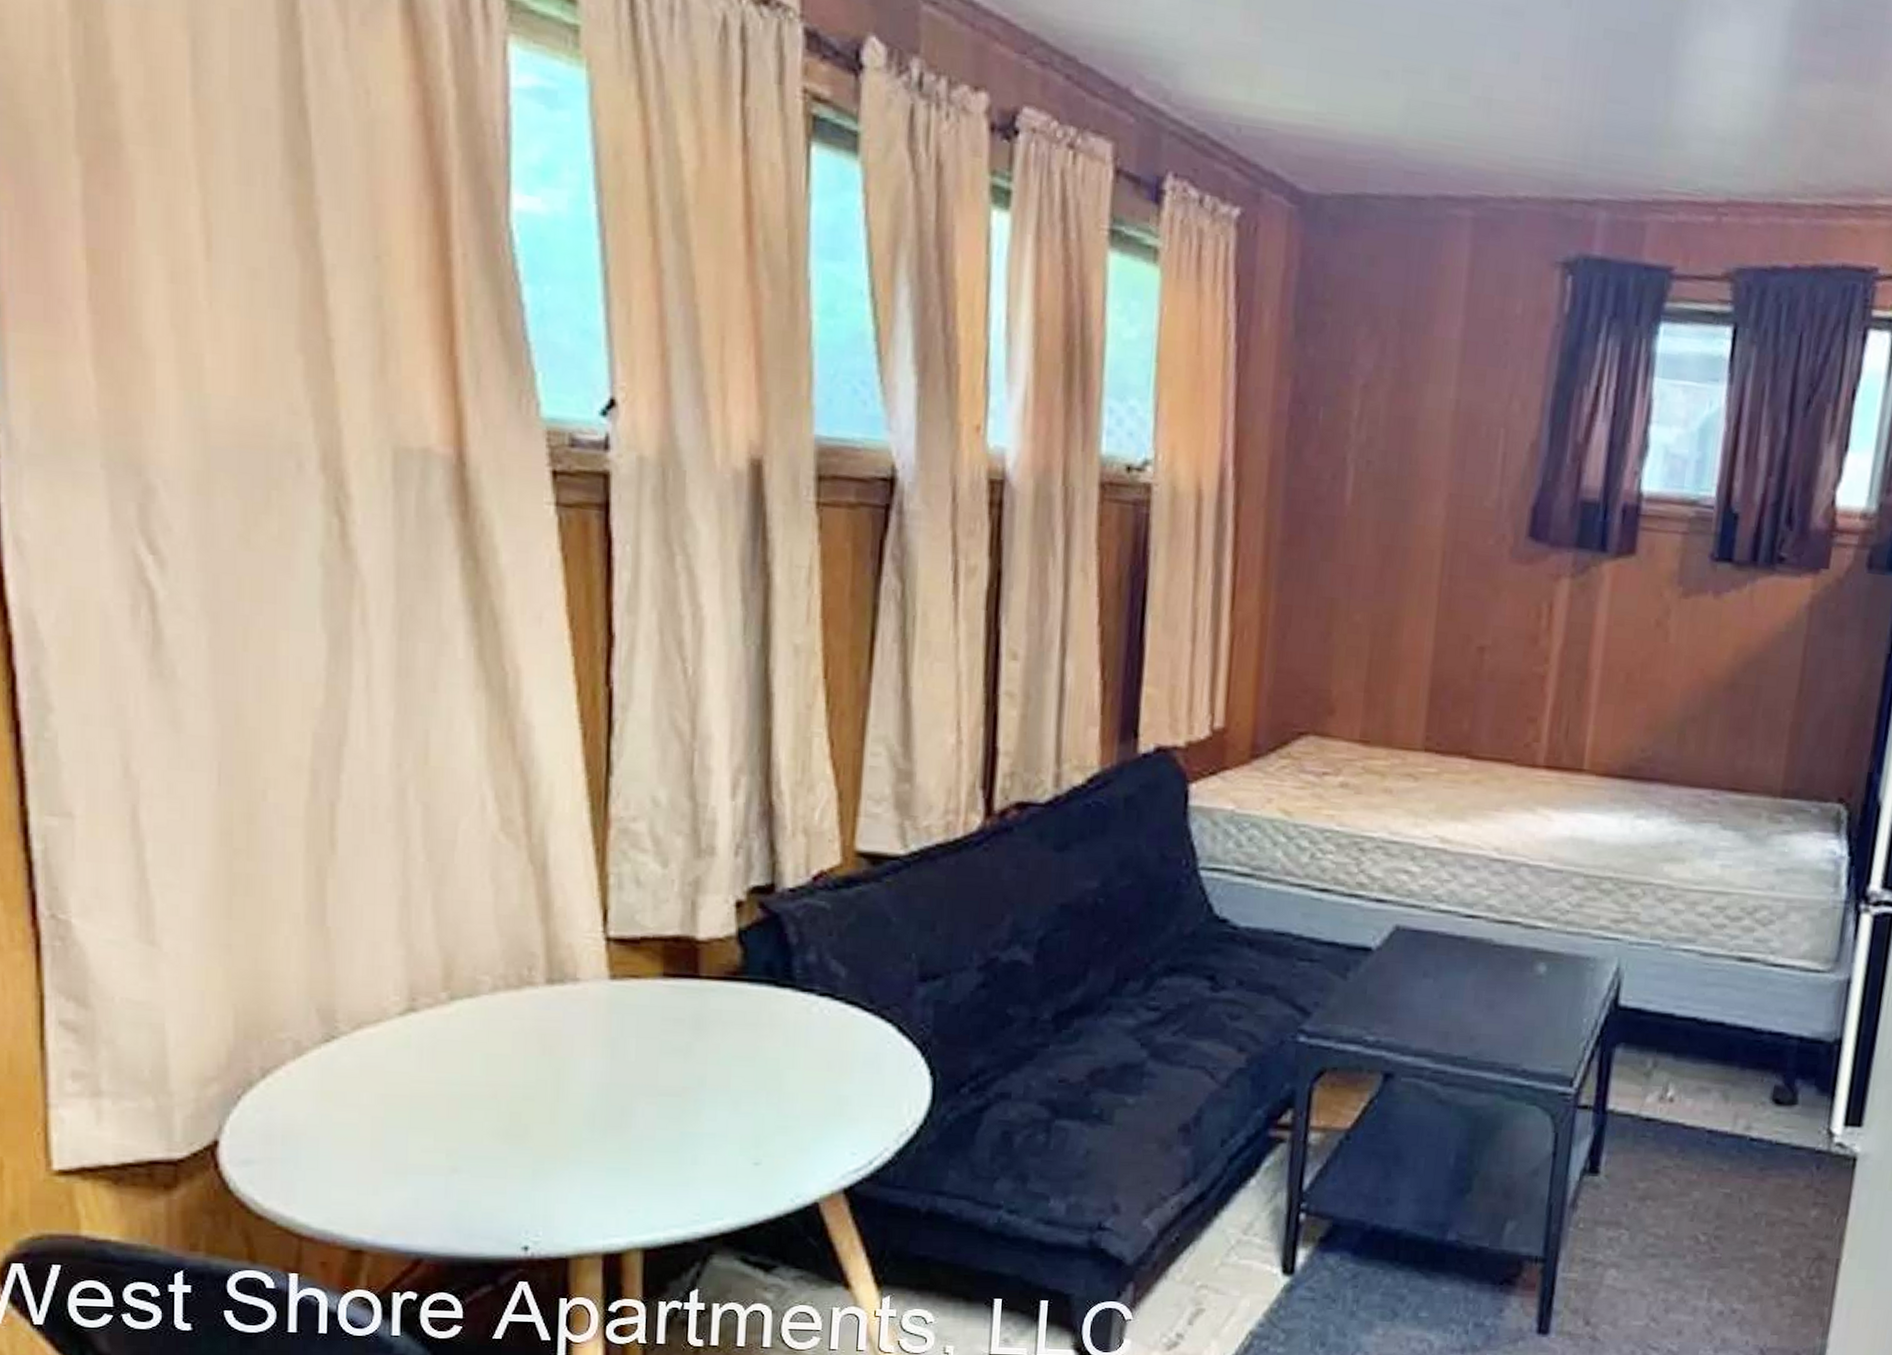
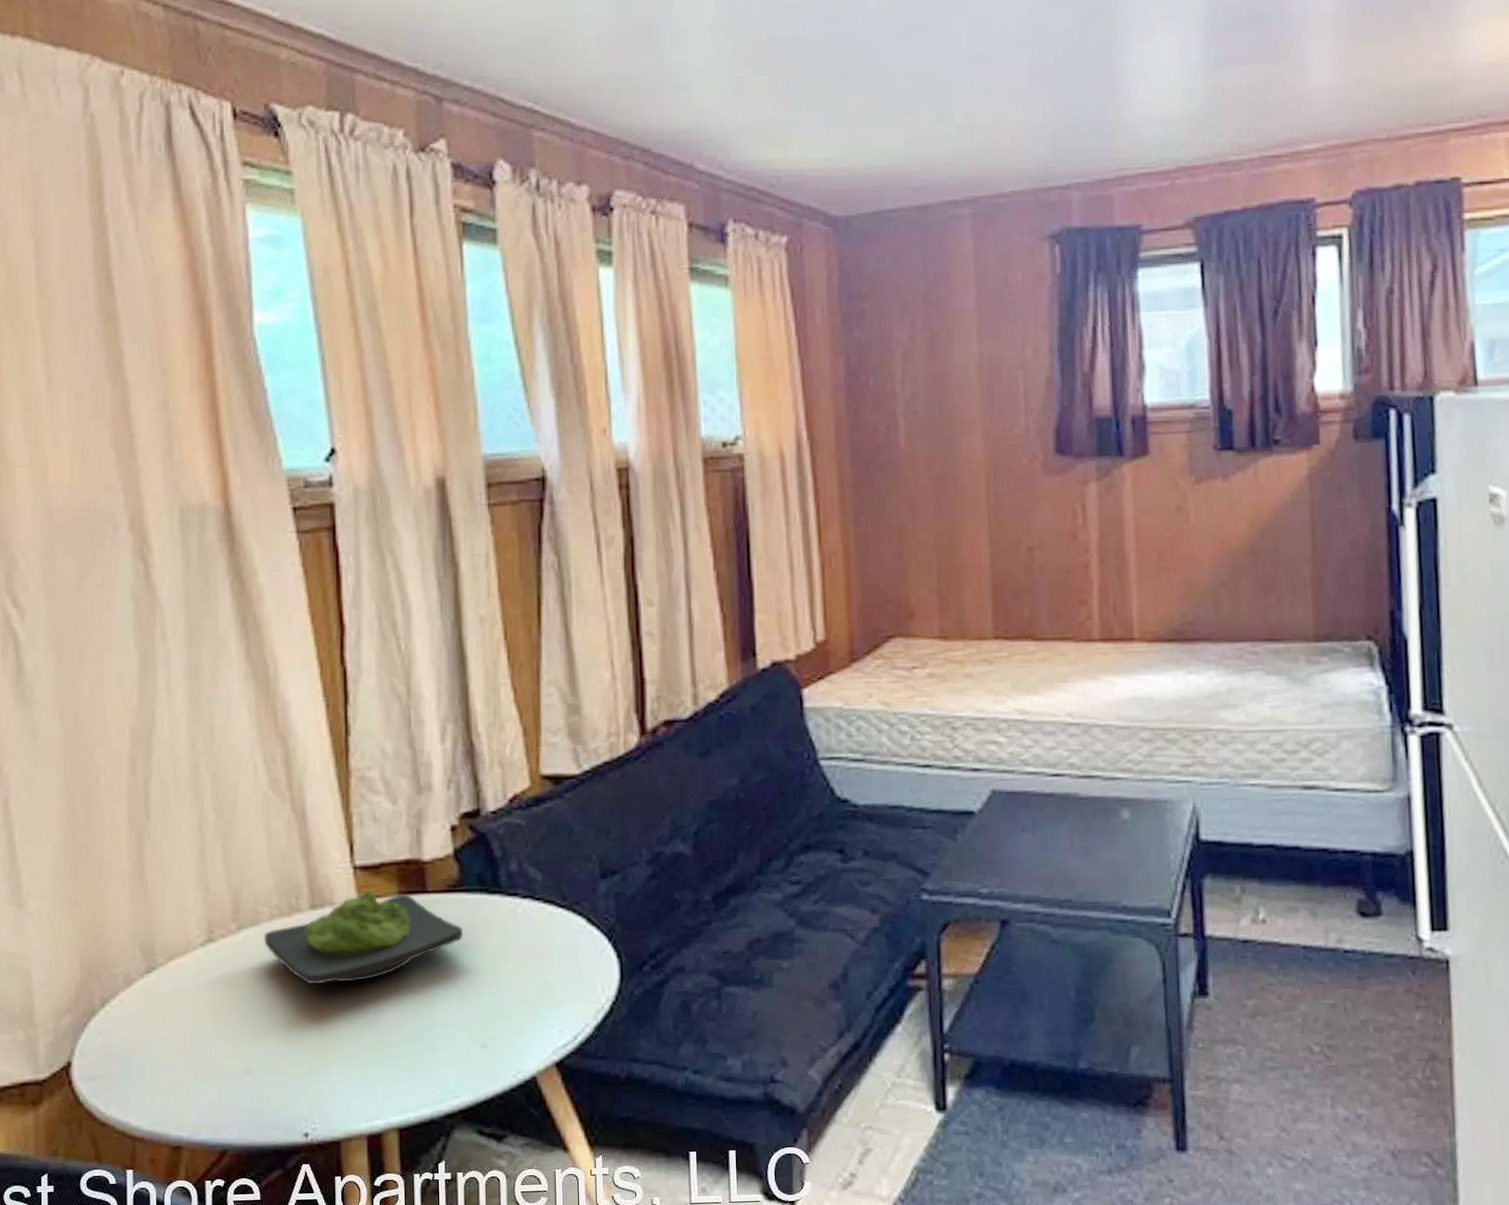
wasabi: none [483,967,742,1076] -> present [264,890,464,984]

